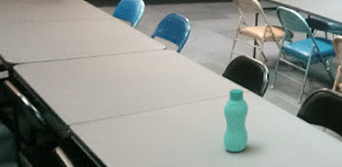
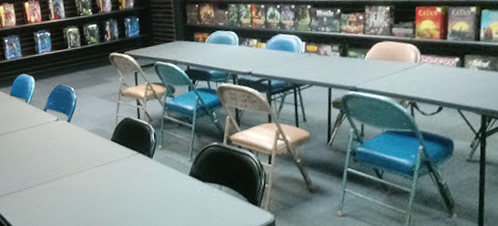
bottle: present [223,88,249,153] -> none [116,151,144,218]

